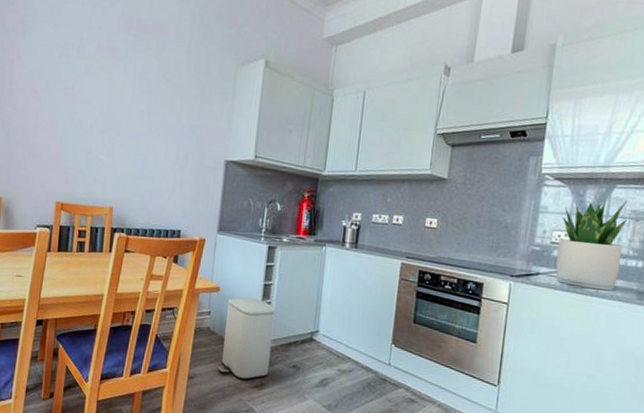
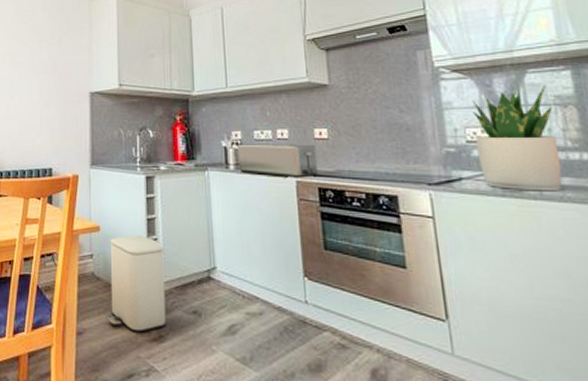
toaster: none [354,225,424,261] -> present [237,144,318,178]

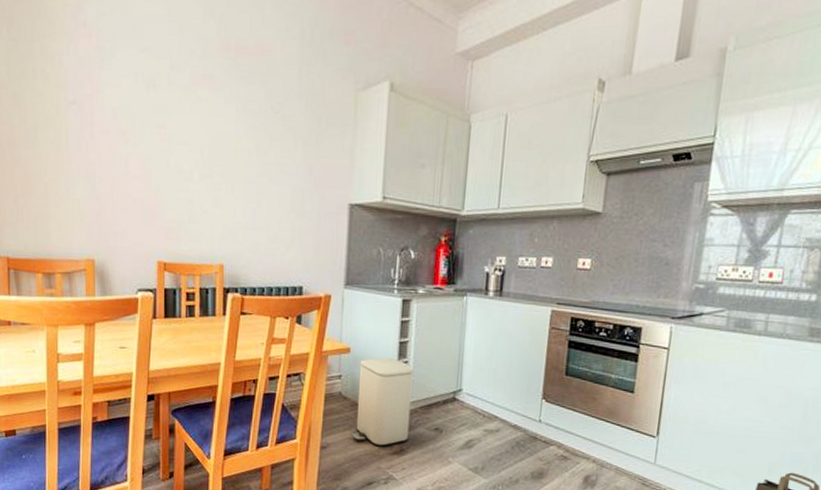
toaster: present [237,144,318,178] -> none [498,270,576,308]
planter: present [472,85,563,192] -> none [721,227,801,329]

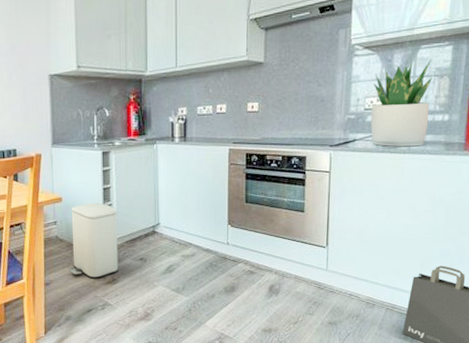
planter: none [721,227,801,329] -> present [370,59,432,147]

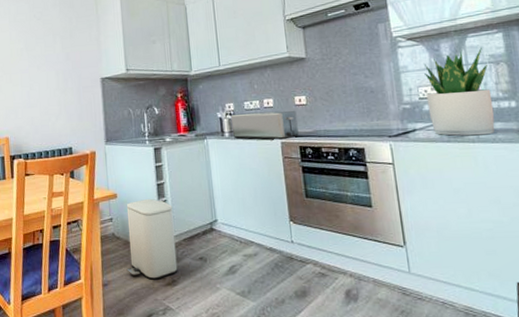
toaster: none [182,117,247,147] -> present [230,110,299,140]

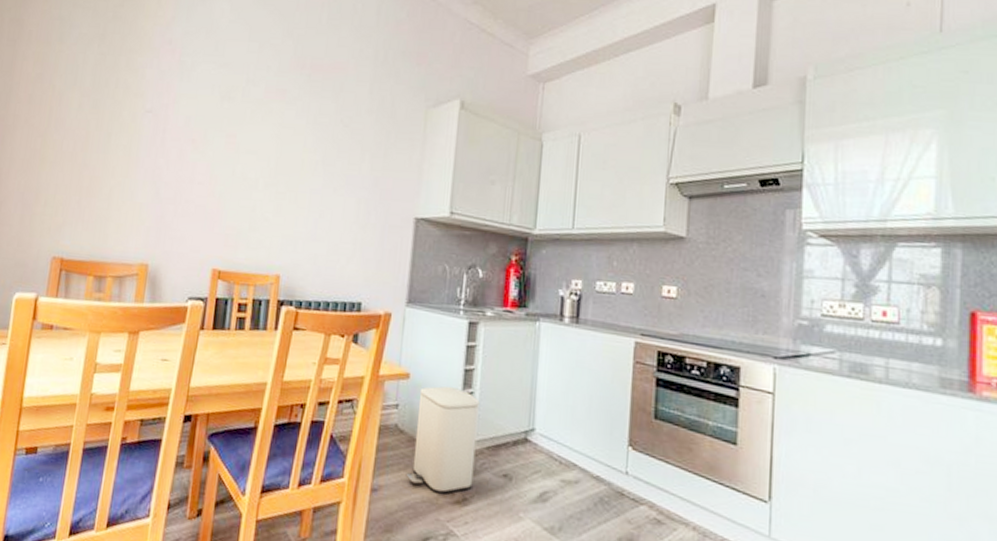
toaster: present [230,110,299,140] -> none [574,294,661,339]
planter: present [423,47,495,136] -> none [830,261,915,377]

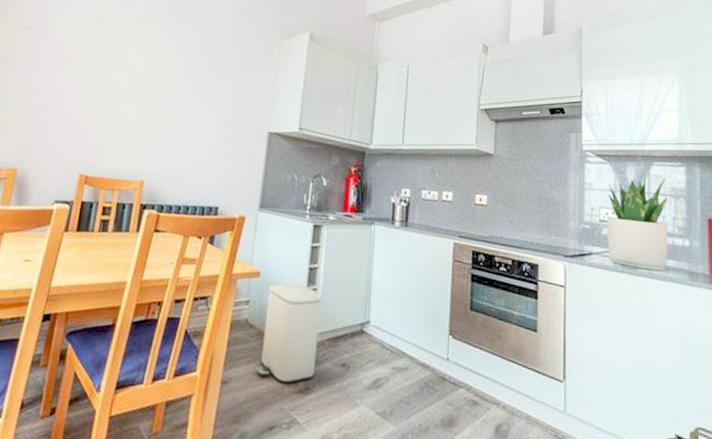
planter: none [830,261,915,377] -> present [607,177,669,272]

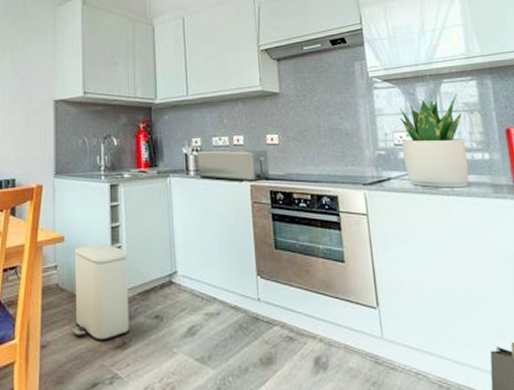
toaster: none [404,201,475,241] -> present [197,149,270,182]

